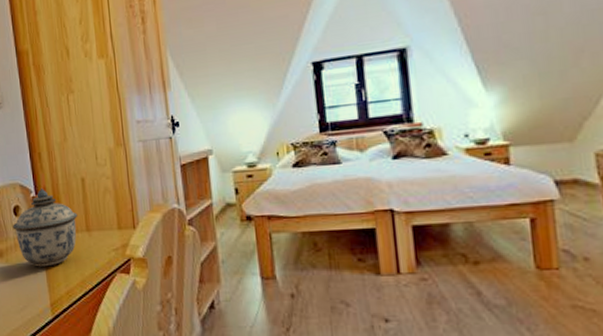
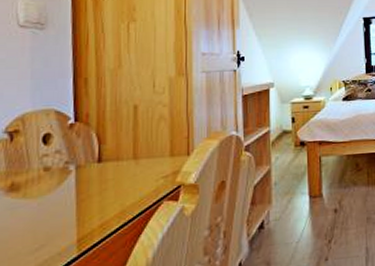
lidded jar: present [12,188,78,267] -> none [38,114,125,200]

